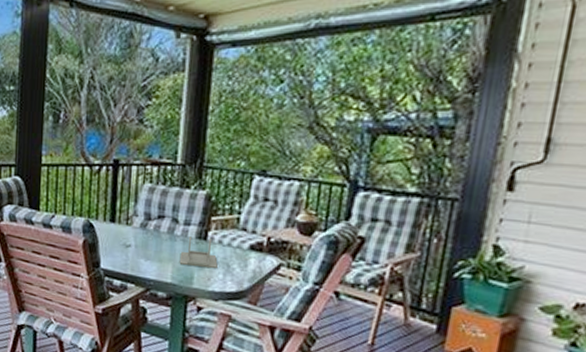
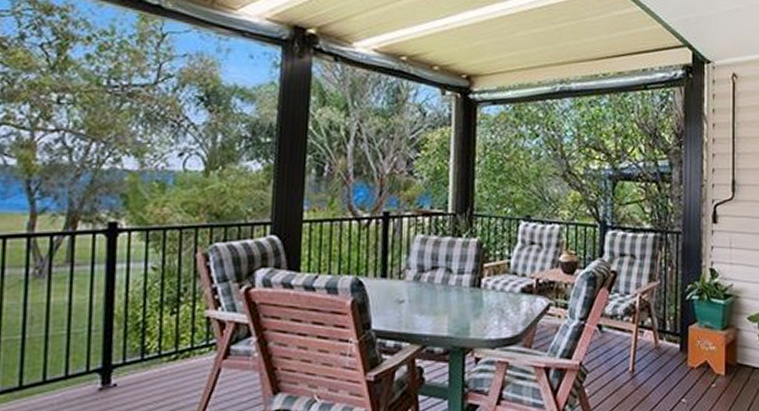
napkin holder: present [179,236,218,268] -> none [455,285,492,315]

